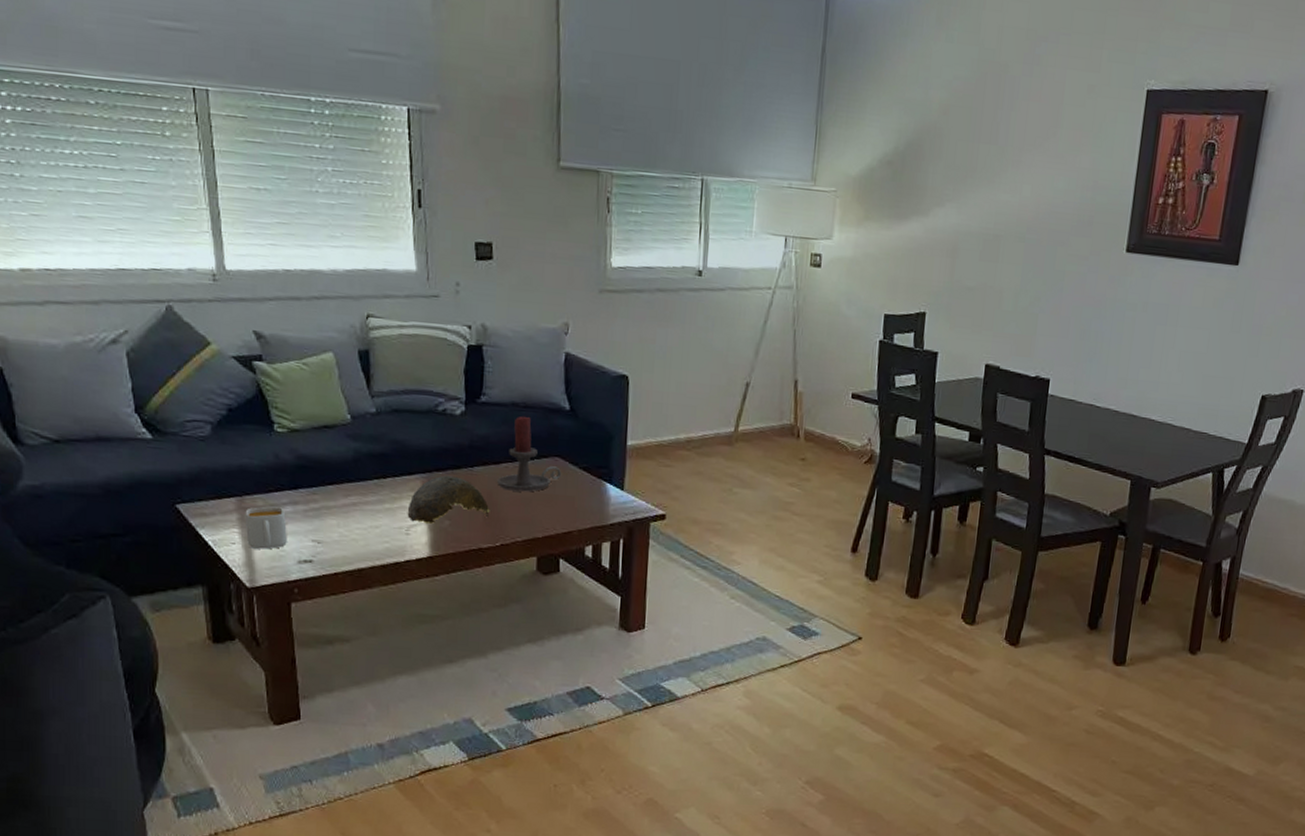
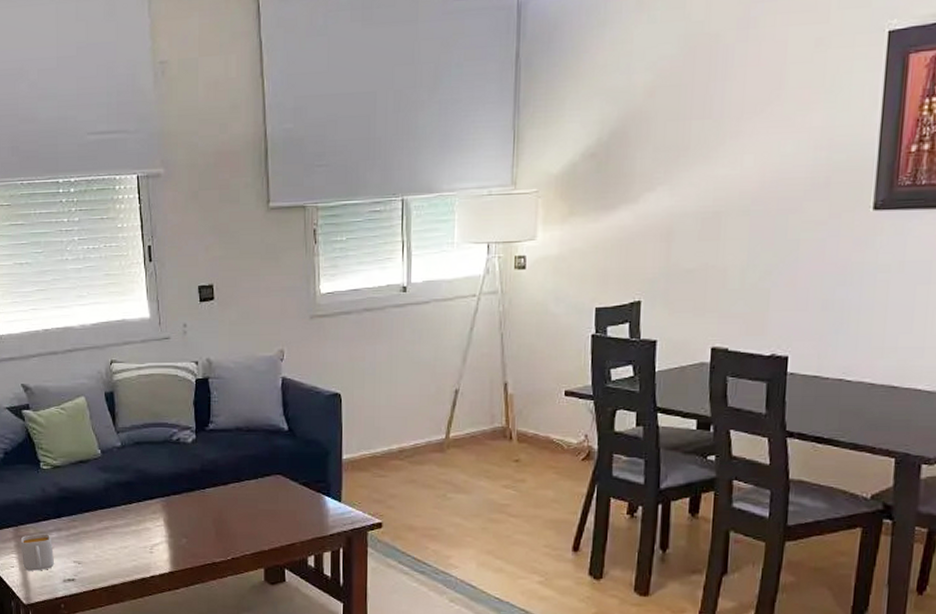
decorative bowl: present [408,475,490,524] -> none [151,498,221,543]
candle holder: present [497,416,561,492] -> none [226,439,283,509]

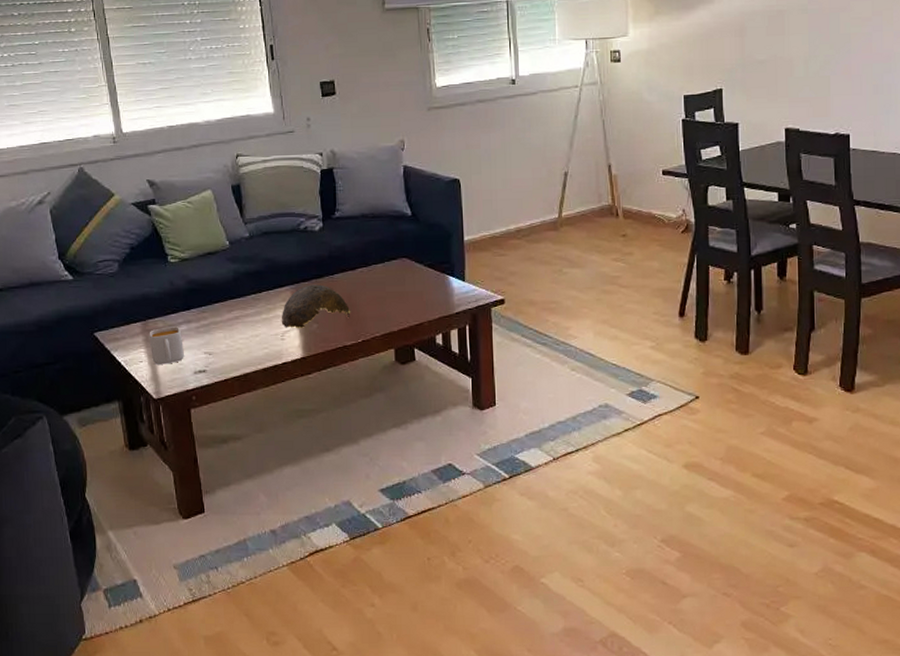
decorative bowl: none [151,498,221,543] -> present [282,284,351,329]

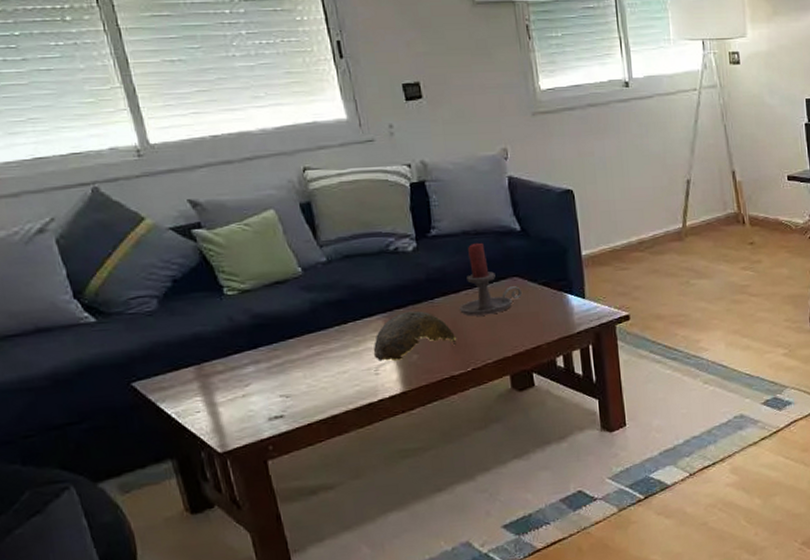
mug: present [149,326,184,365] -> none [205,368,254,414]
candle holder: none [355,225,409,292] -> present [459,242,522,316]

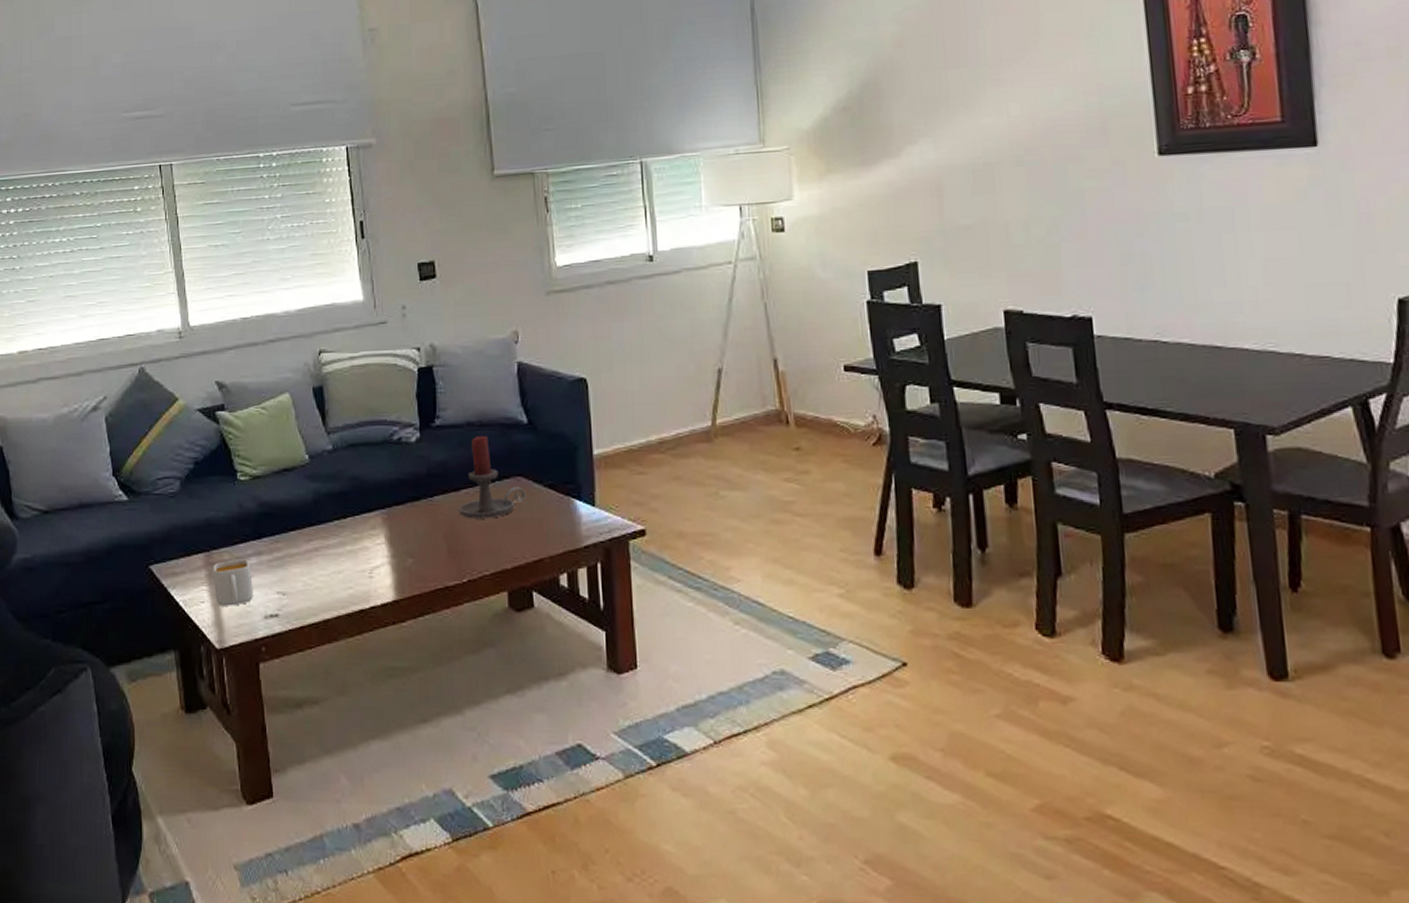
mug: none [205,368,254,414] -> present [212,559,253,606]
decorative bowl: present [374,311,457,362] -> none [370,509,454,565]

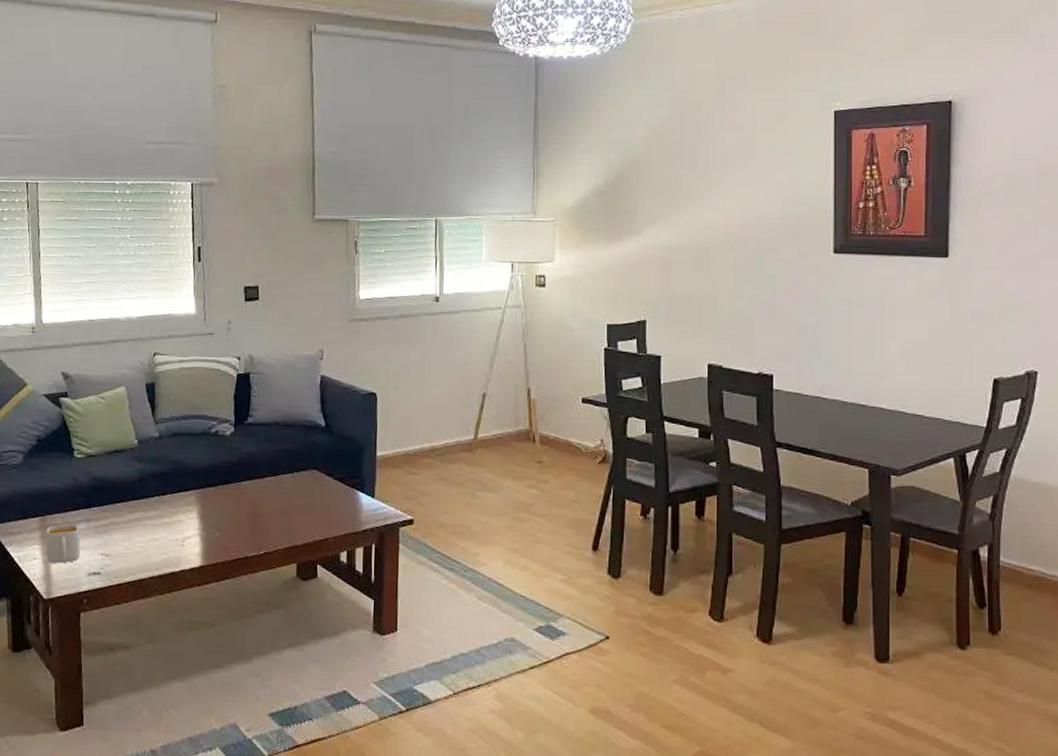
candle holder: present [459,435,525,519] -> none [262,433,318,503]

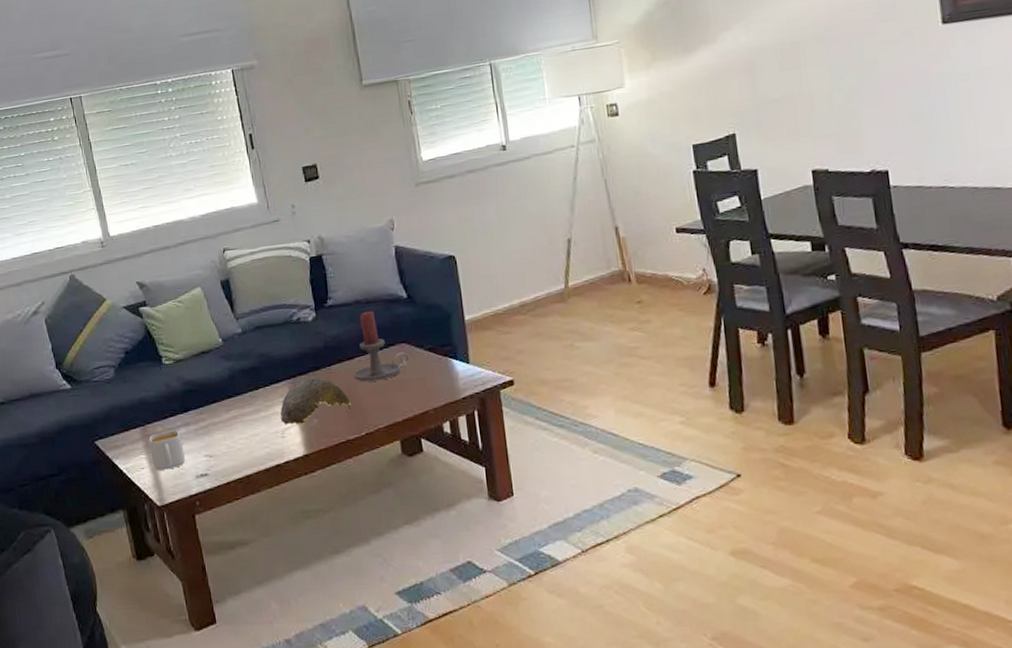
decorative bowl: none [184,490,255,536] -> present [280,377,352,425]
candle holder: none [262,433,318,503] -> present [353,311,409,382]

